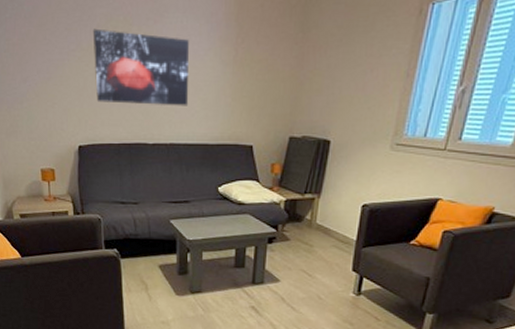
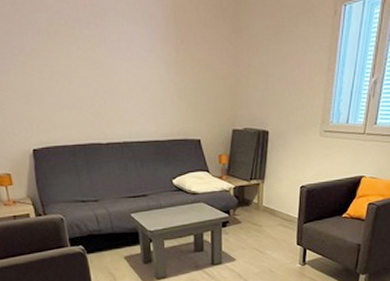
wall art: present [92,28,189,106] -> none [34,33,137,106]

